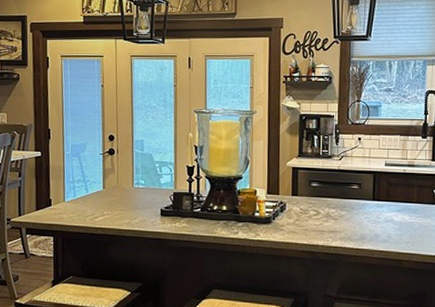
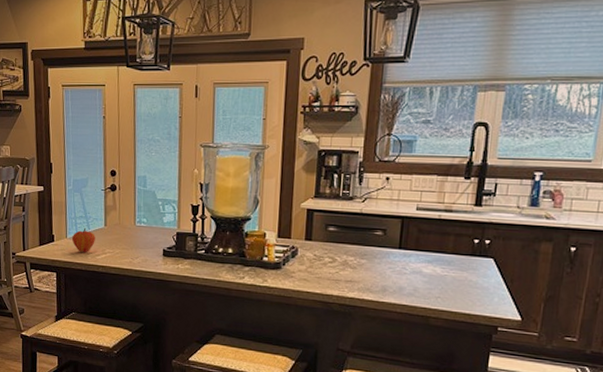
fruit: none [69,192,94,215] -> present [71,228,95,252]

